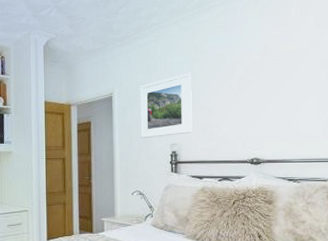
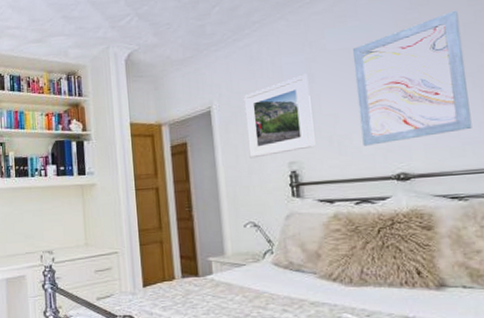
wall art: none [227,31,309,135] -> present [352,10,472,146]

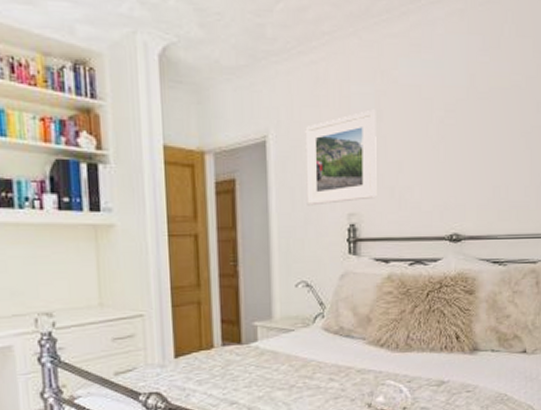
wall art: present [352,10,472,146] -> none [423,60,523,202]

